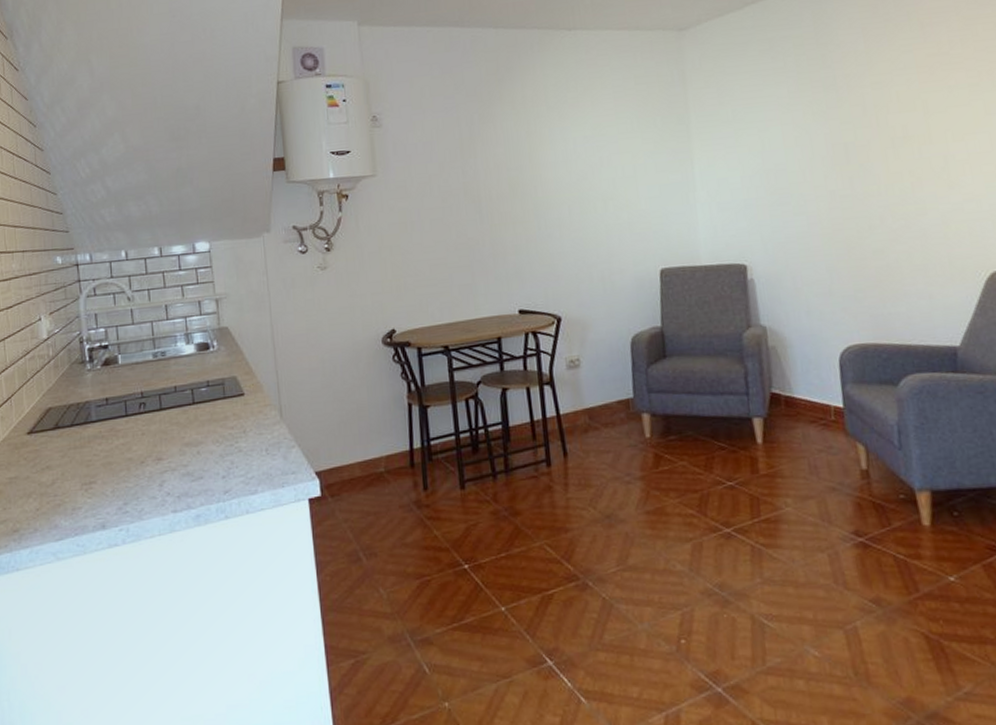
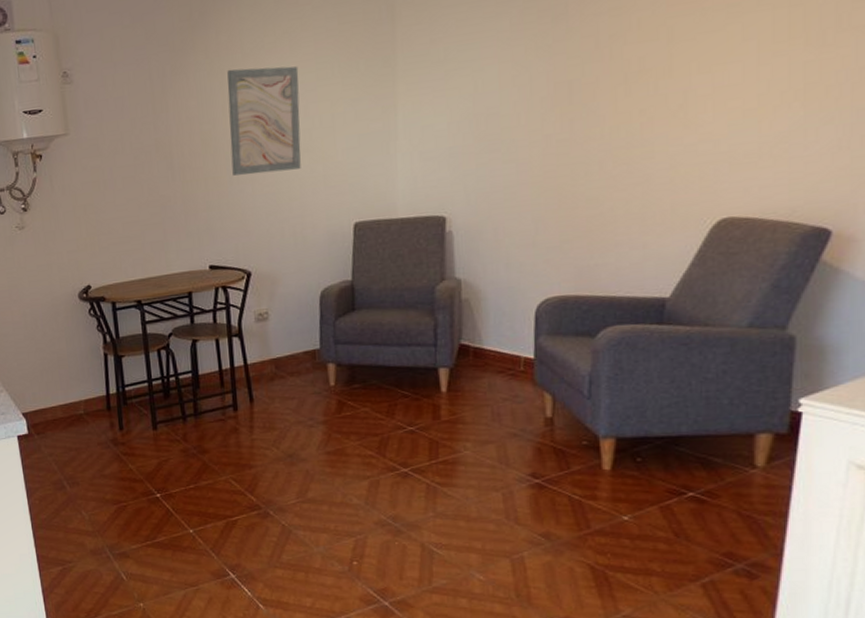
wall art: none [533,120,607,220] -> present [227,66,301,176]

